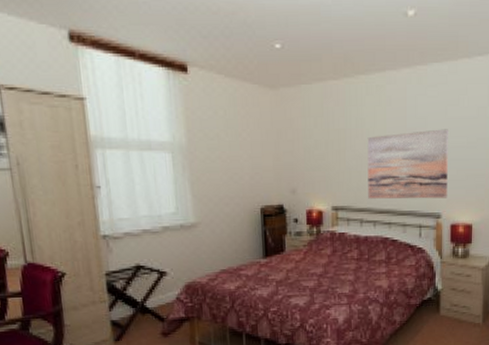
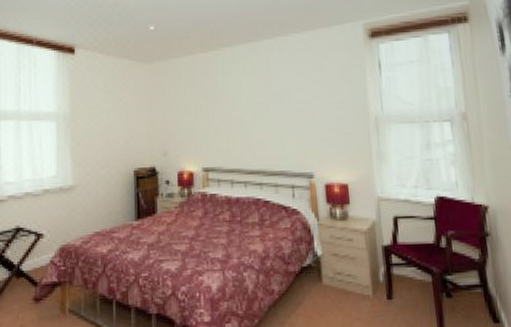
wall art: present [367,129,448,199] -> none [234,91,319,160]

